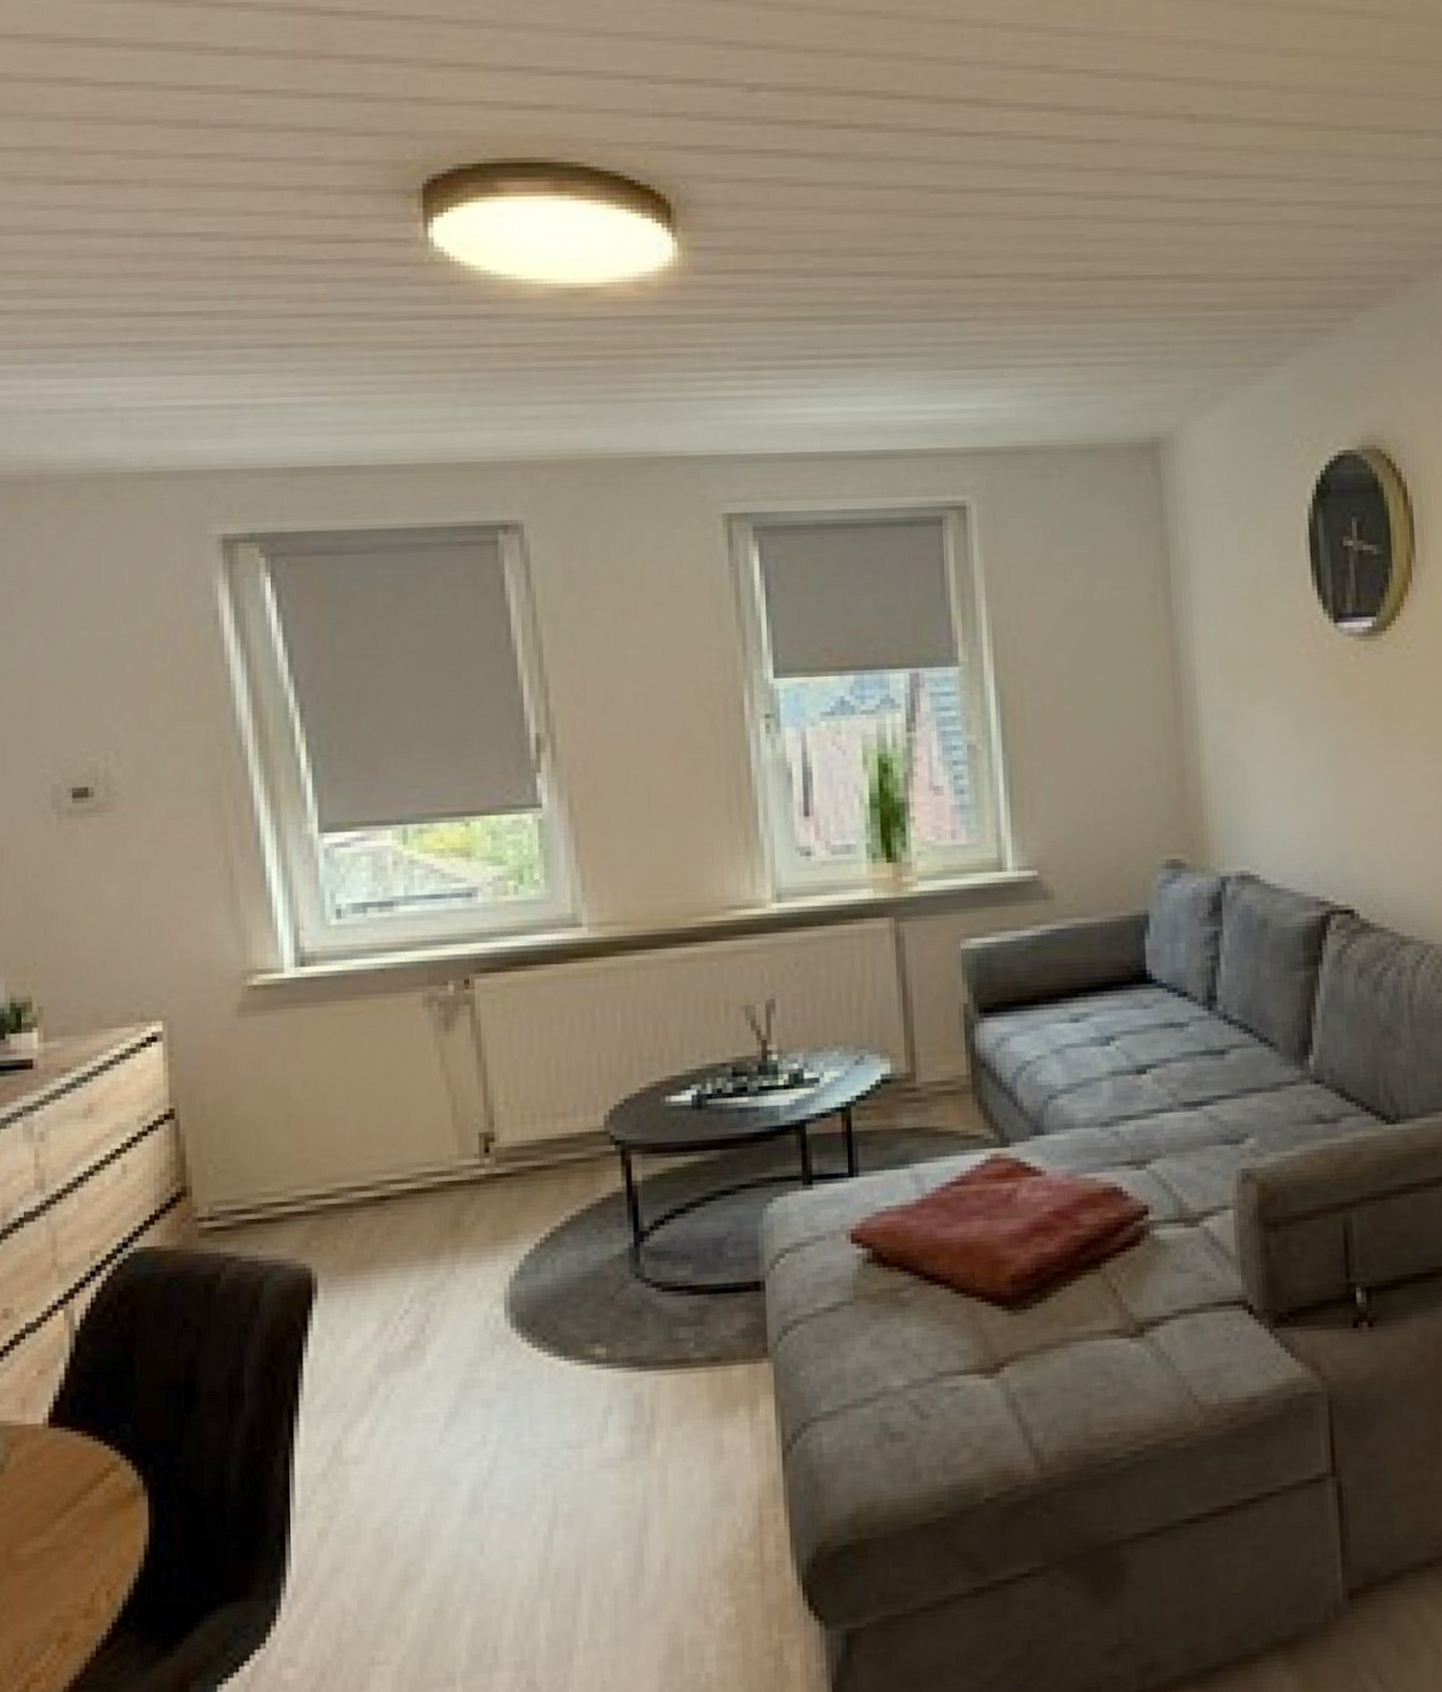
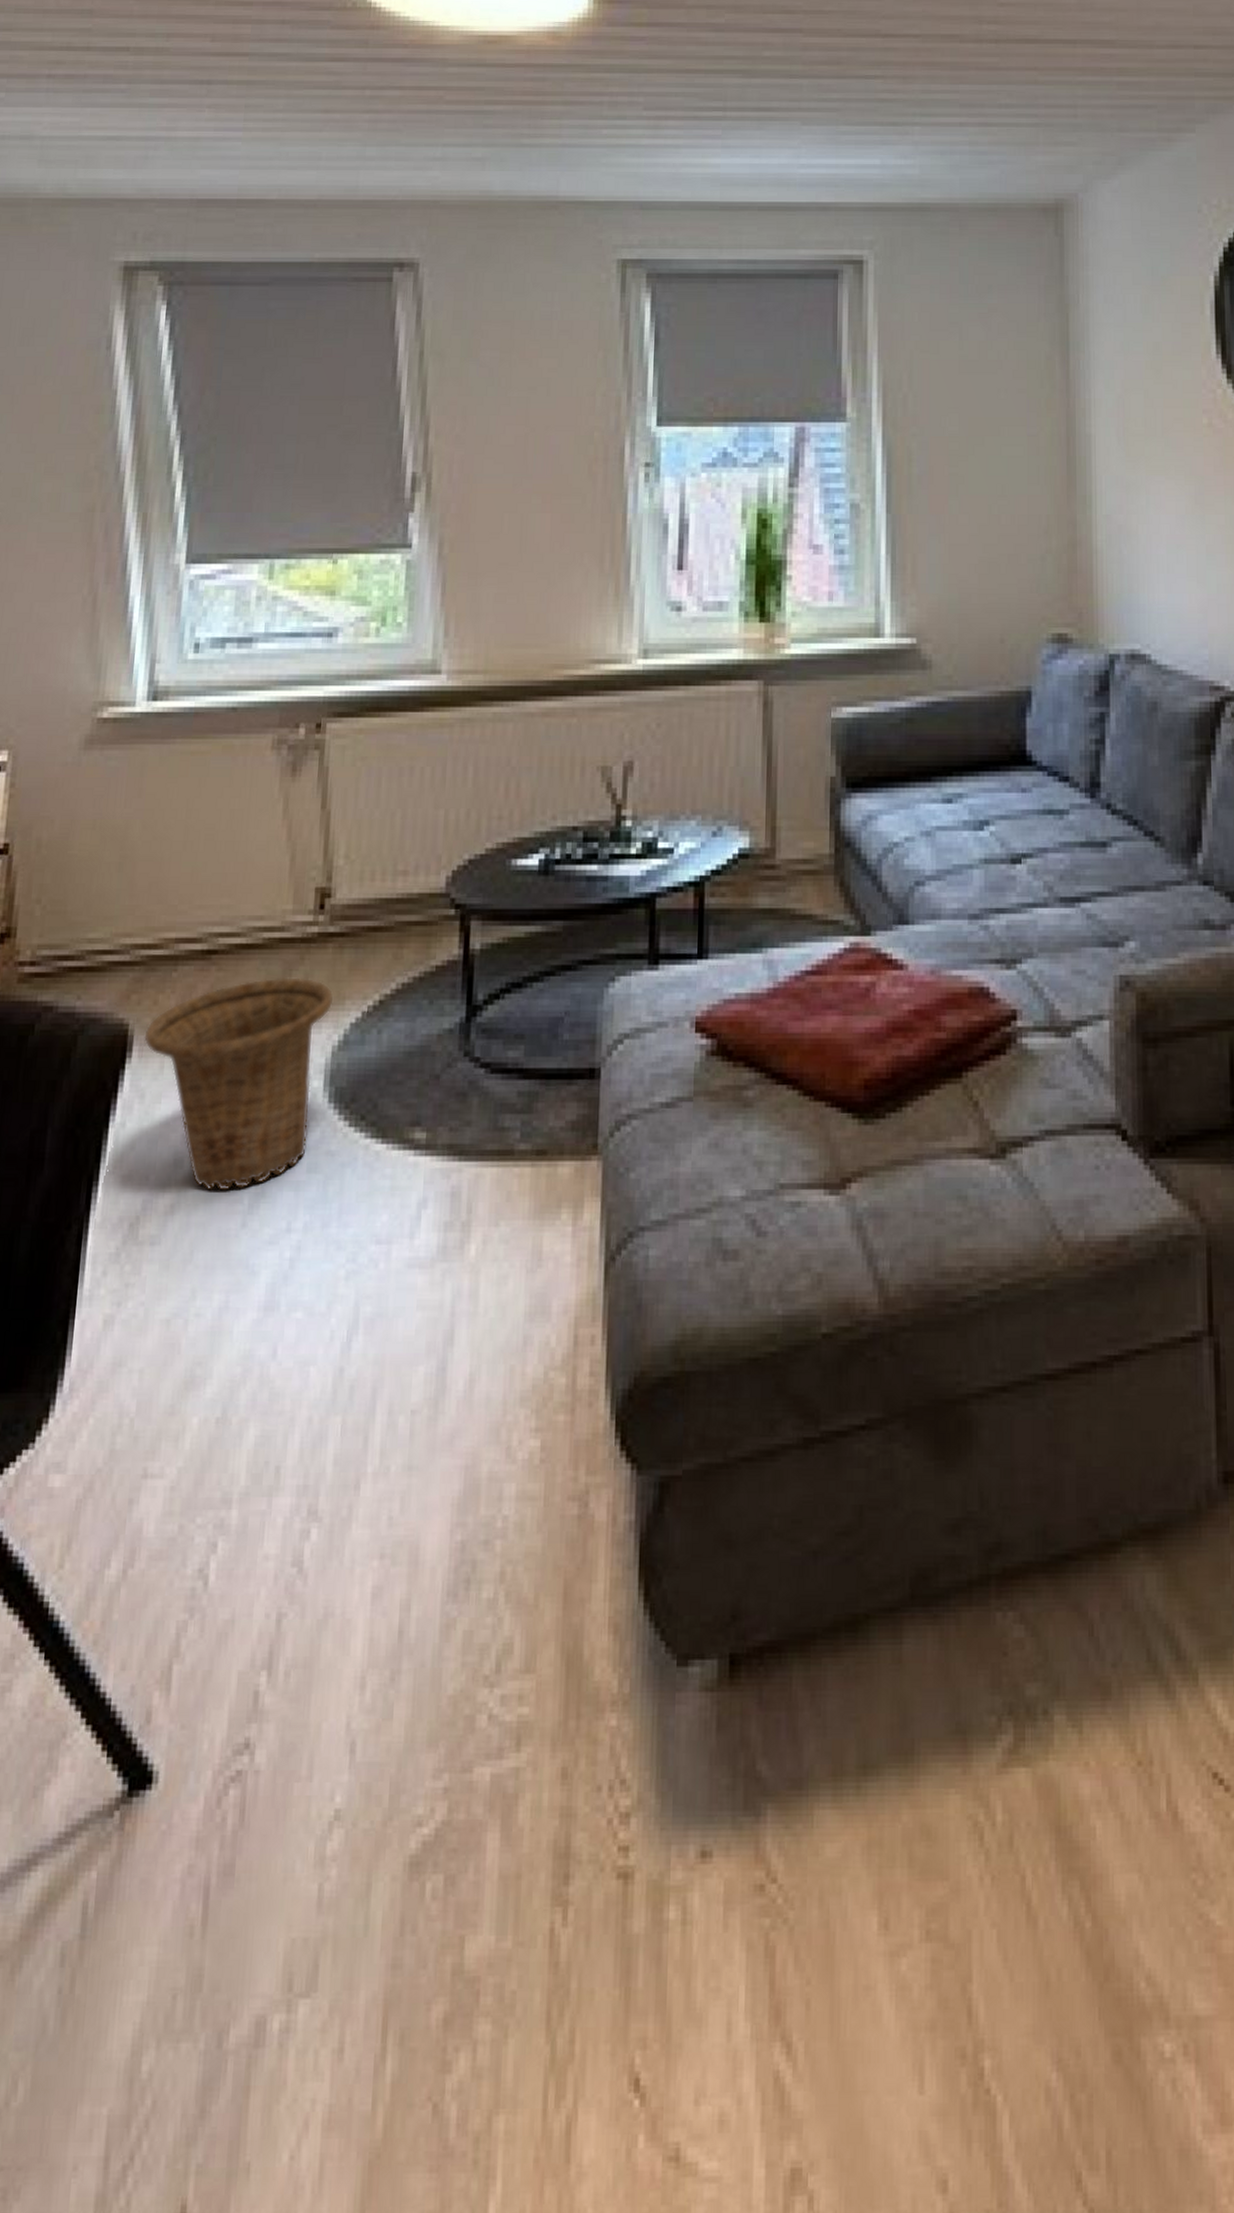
basket: none [328,1216,507,1413] -> present [144,977,333,1191]

